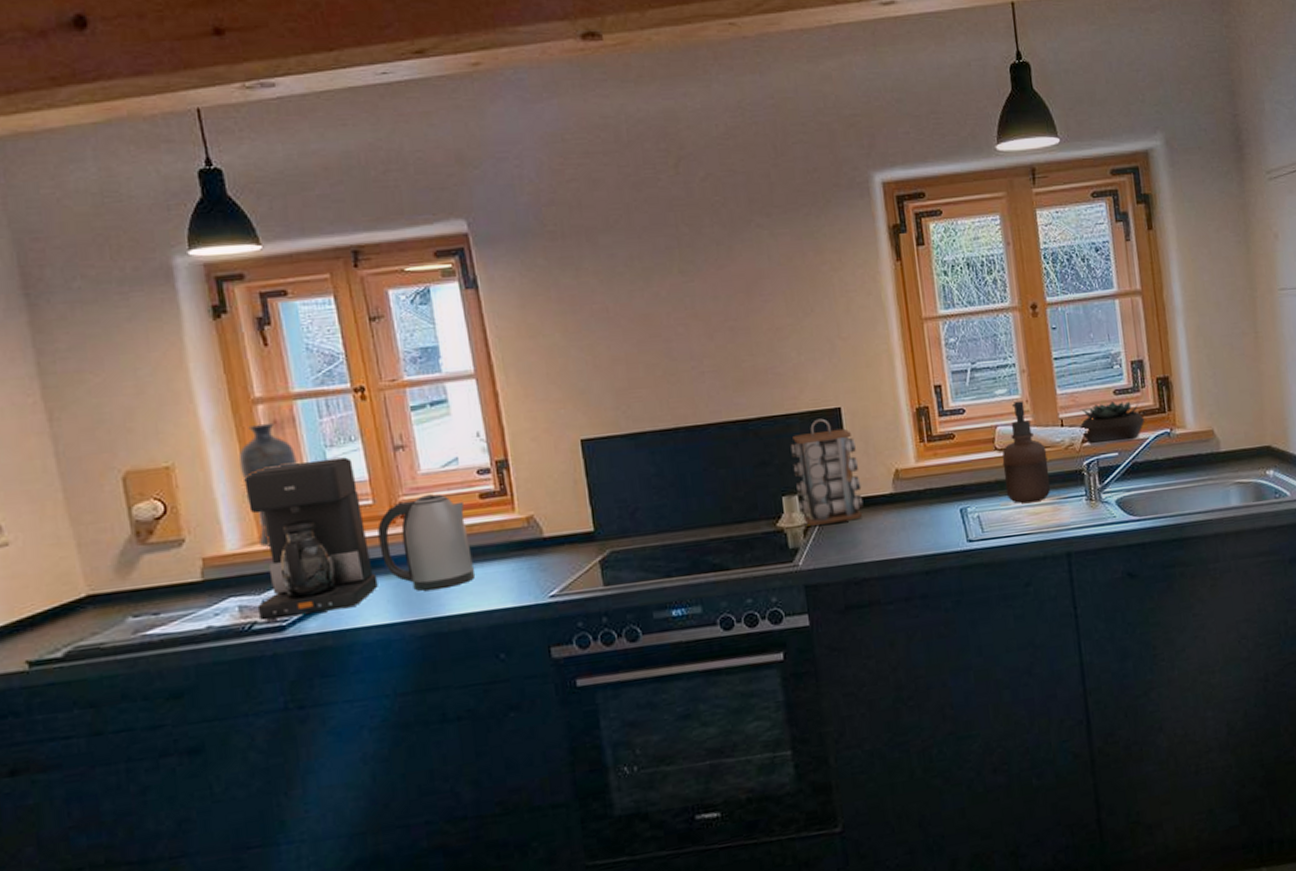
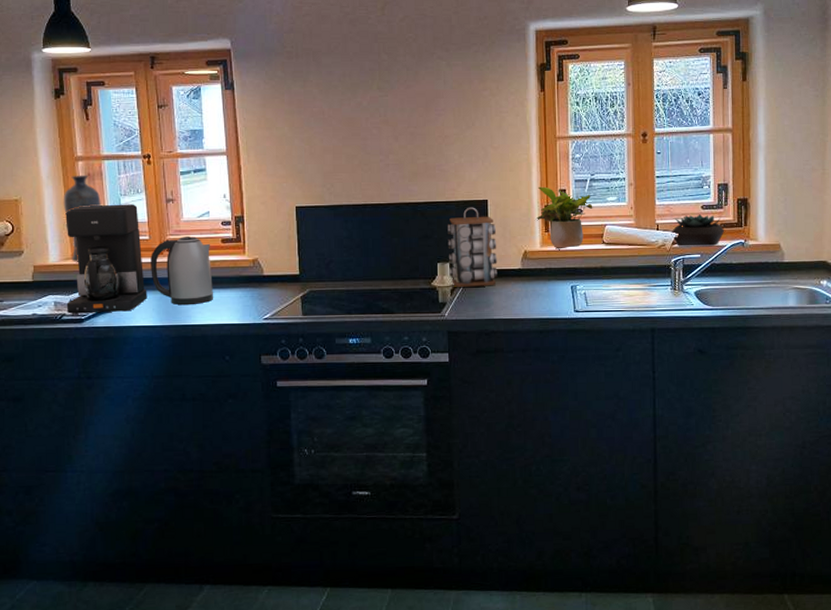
potted plant: none [904,383,978,464] -> present [534,186,593,249]
soap dispenser: present [1002,401,1051,504] -> none [607,207,644,287]

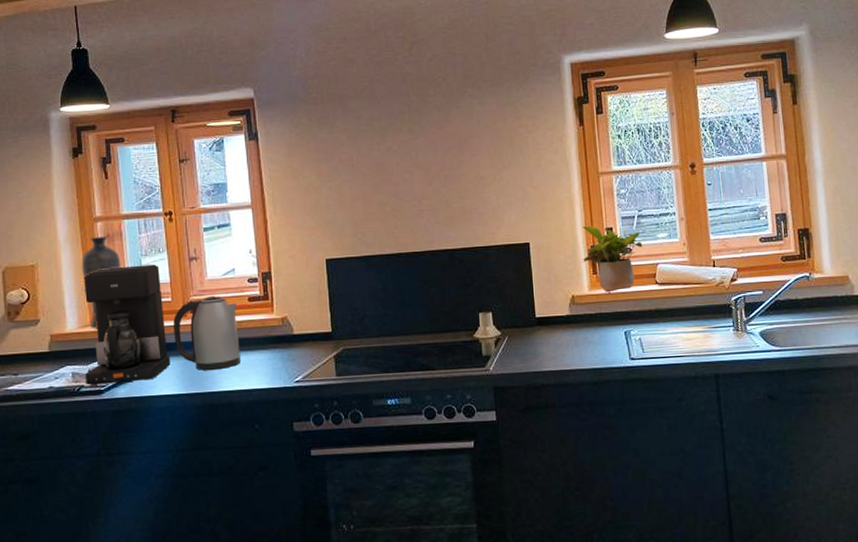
spice rack: present [447,207,498,288] -> none [488,251,545,339]
succulent plant: present [671,214,725,247] -> none [729,247,787,284]

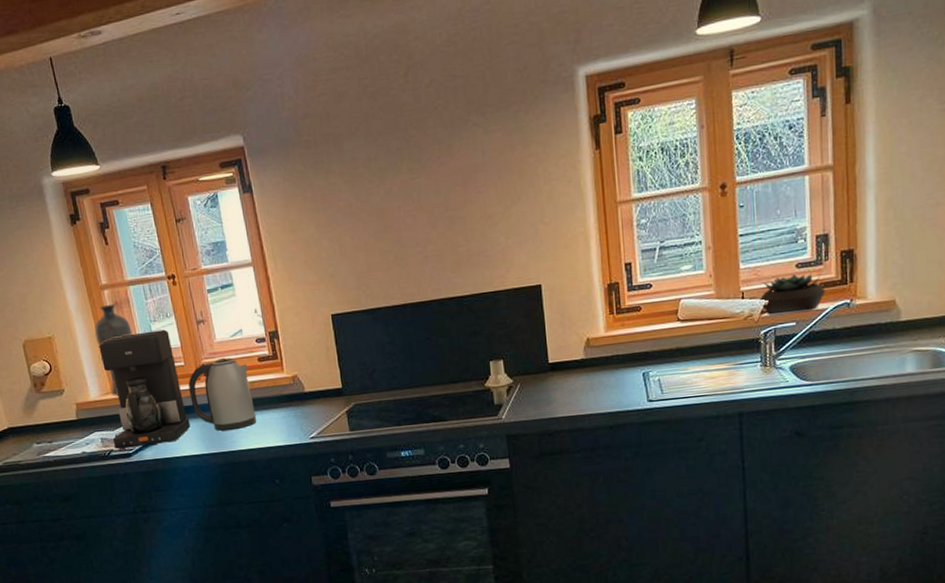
potted plant: present [581,225,643,292] -> none [596,262,665,333]
succulent plant: none [729,247,787,284] -> present [759,274,826,315]

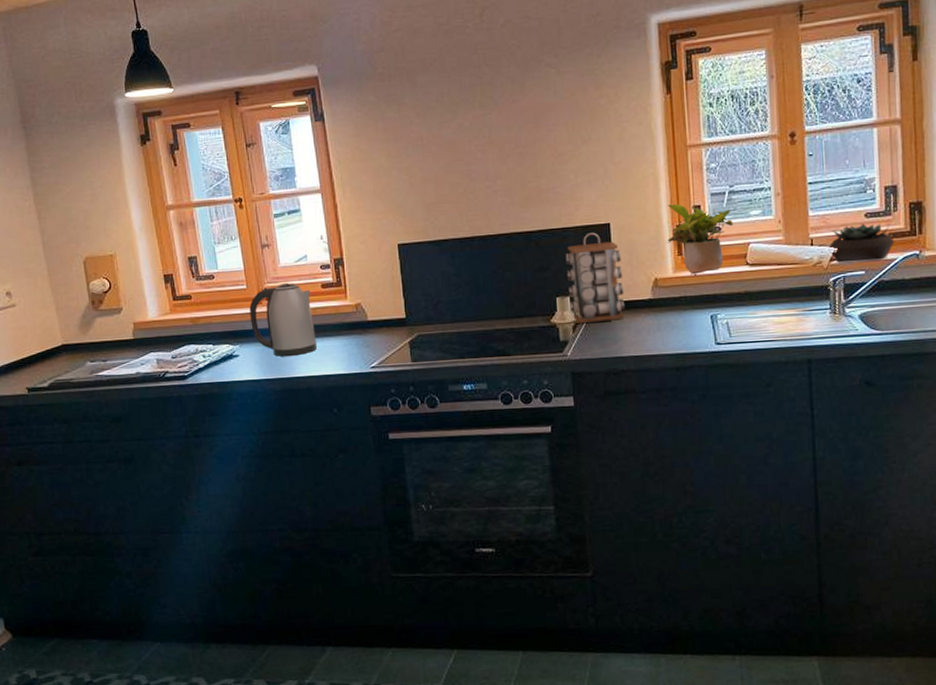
vase: present [94,303,133,396] -> none [157,224,196,317]
coffee maker: present [99,329,191,449] -> none [160,252,249,371]
spice rack: none [498,294,558,386] -> present [565,232,625,324]
potted plant: none [596,262,665,333] -> present [665,203,734,275]

